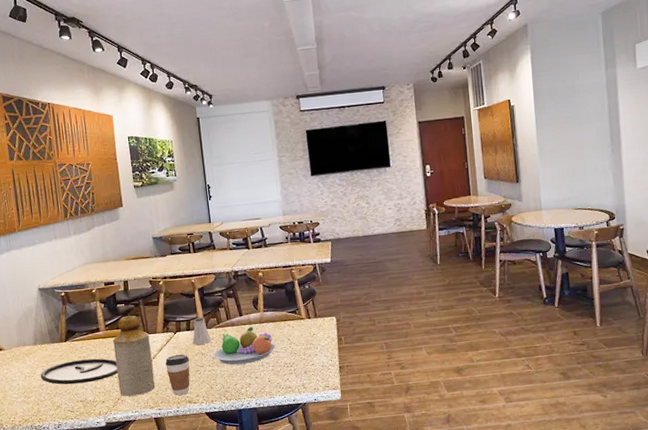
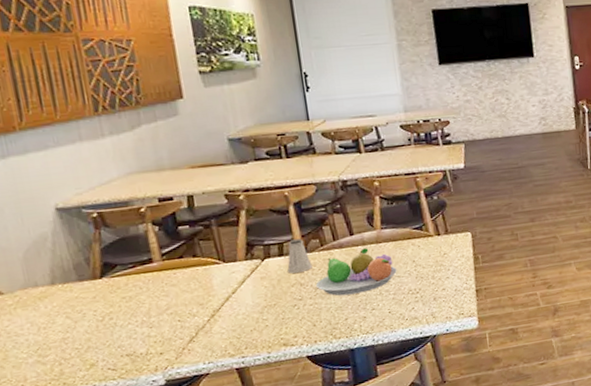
plate: present [40,358,118,385] -> none [62,297,182,336]
bottle: present [113,315,155,397] -> none [173,239,237,345]
coffee cup: present [165,354,190,396] -> none [250,286,285,339]

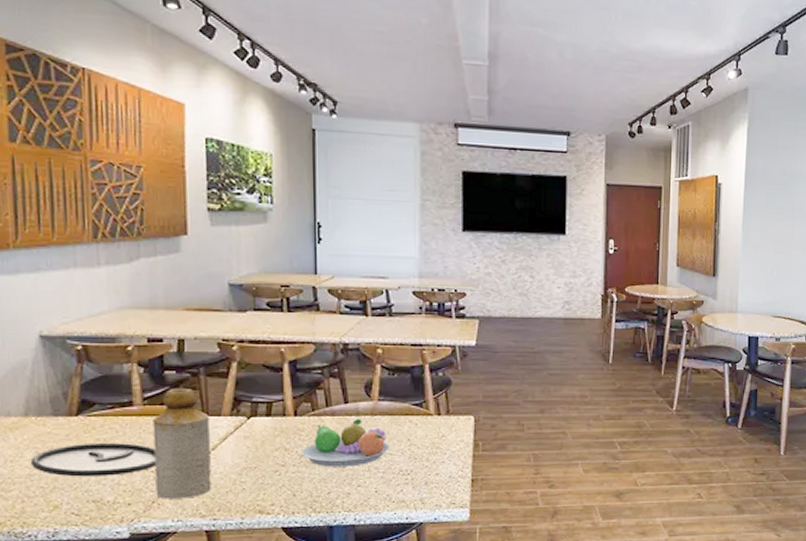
plate: none [62,297,182,336] -> present [30,443,156,477]
bottle: none [173,239,237,345] -> present [153,387,212,499]
saltshaker: present [287,238,312,273] -> none [273,400,300,436]

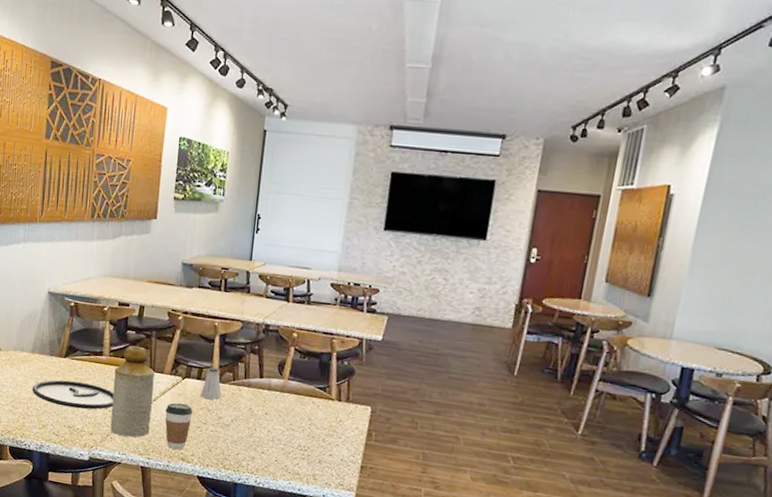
coffee cup: none [230,448,266,502] -> present [165,403,193,450]
saltshaker: none [273,400,300,436] -> present [201,367,222,400]
fruit bowl: present [301,419,390,467] -> none [219,392,293,435]

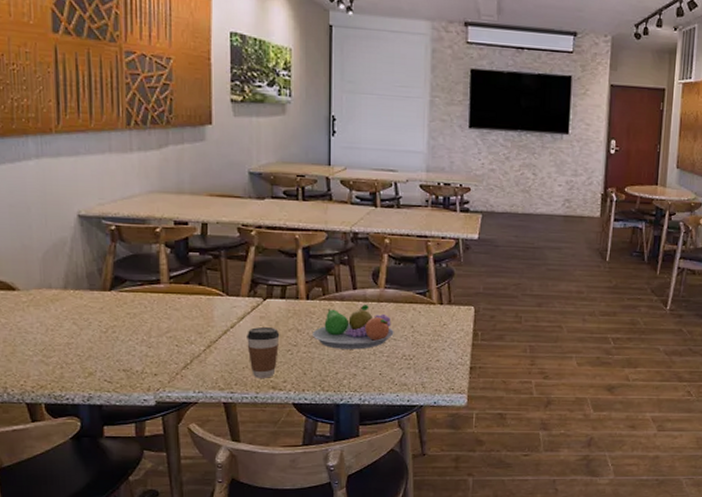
plate: present [32,380,114,410] -> none [68,317,180,348]
bottle: present [110,345,155,438] -> none [178,268,230,372]
saltshaker: present [201,367,222,400] -> none [287,284,311,318]
fruit bowl: none [219,392,293,435] -> present [311,305,394,350]

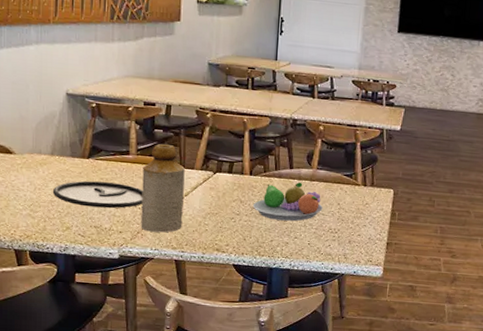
plate: none [68,317,180,348] -> present [52,181,143,209]
bottle: none [178,268,230,372] -> present [141,143,185,233]
coffee cup: present [247,327,280,378] -> none [197,197,226,241]

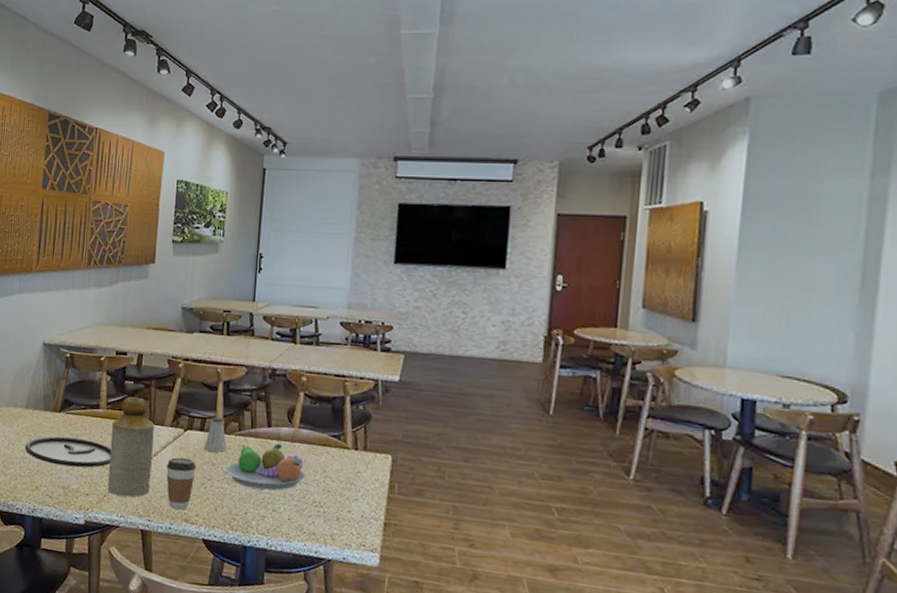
coffee cup: none [197,197,226,241] -> present [166,457,196,510]
saltshaker: none [233,161,254,191] -> present [204,417,227,452]

